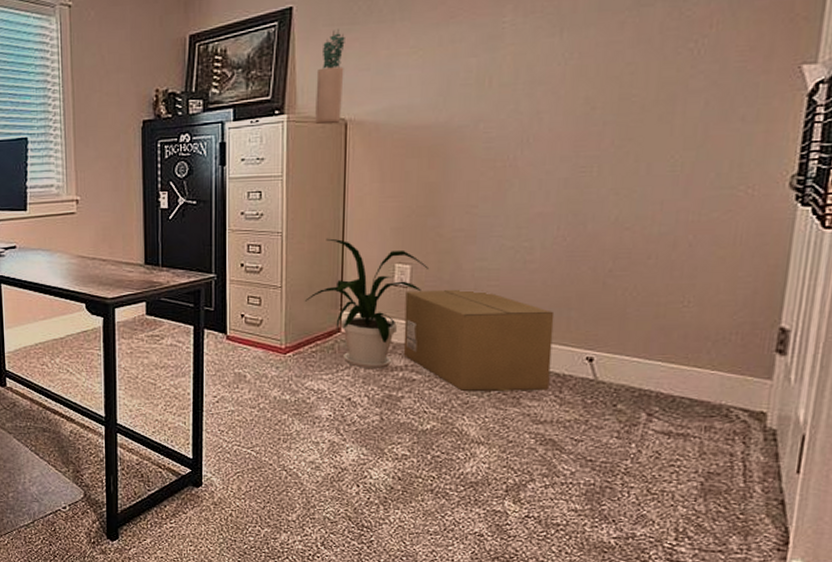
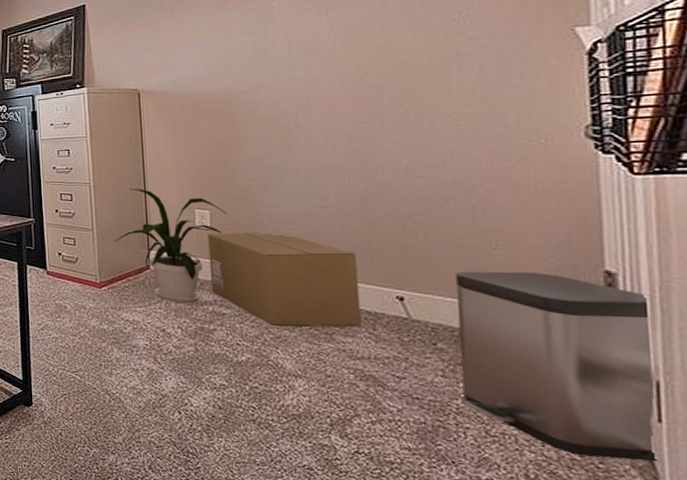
vase: present [315,28,345,125] -> none [109,19,134,95]
pedal bin: none [632,330,814,510] -> present [456,272,661,462]

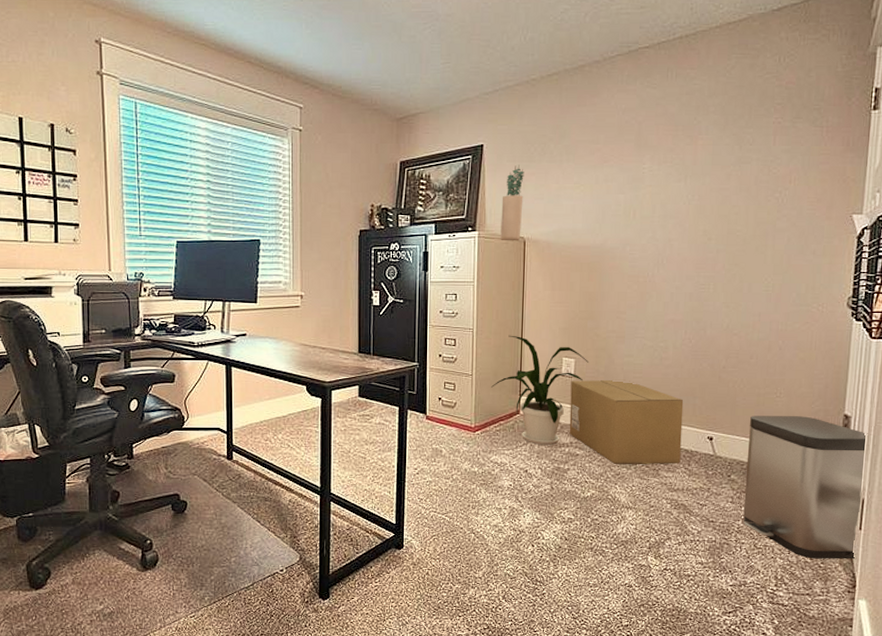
vase: none [109,19,134,95] -> present [500,164,524,241]

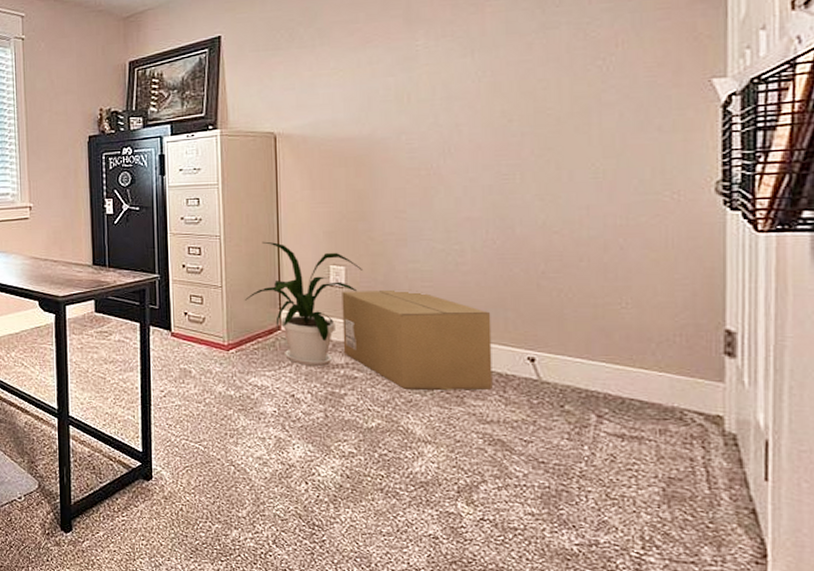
vase: present [500,164,524,241] -> none [245,53,271,138]
pedal bin: present [743,416,868,559] -> none [585,332,765,520]

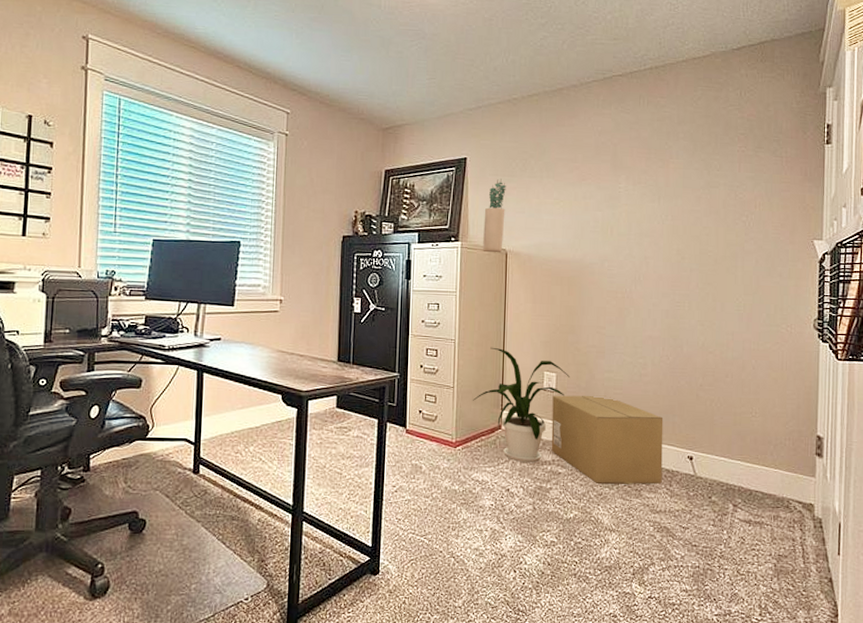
vase: none [245,53,271,138] -> present [483,178,506,253]

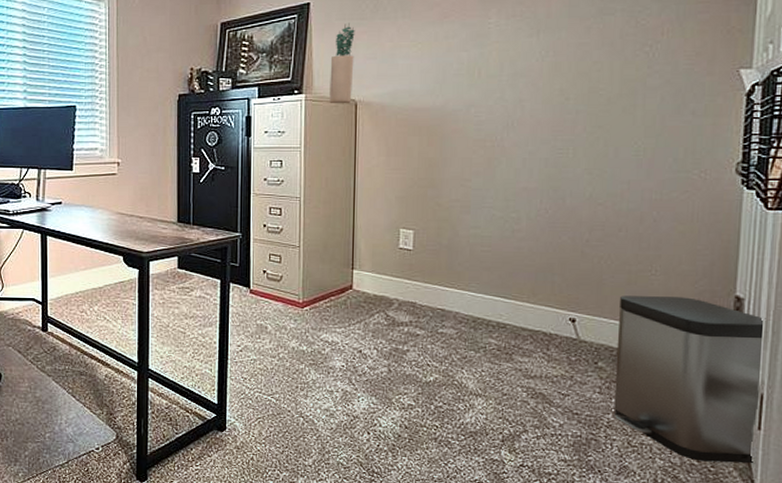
house plant: present [473,347,571,463] -> none [321,204,430,325]
box: present [551,395,664,485] -> none [408,253,540,348]
pedal bin: none [725,435,840,587] -> present [613,296,766,464]

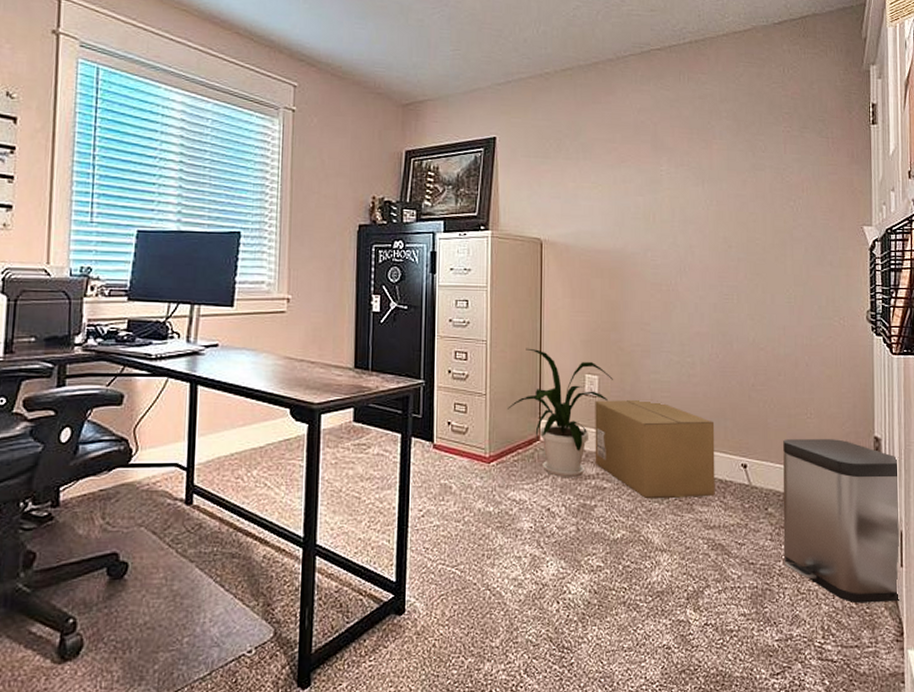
house plant: none [321,204,430,325] -> present [508,348,614,478]
vase: present [329,22,355,104] -> none [515,160,540,243]
box: none [408,253,540,348] -> present [595,399,715,499]

